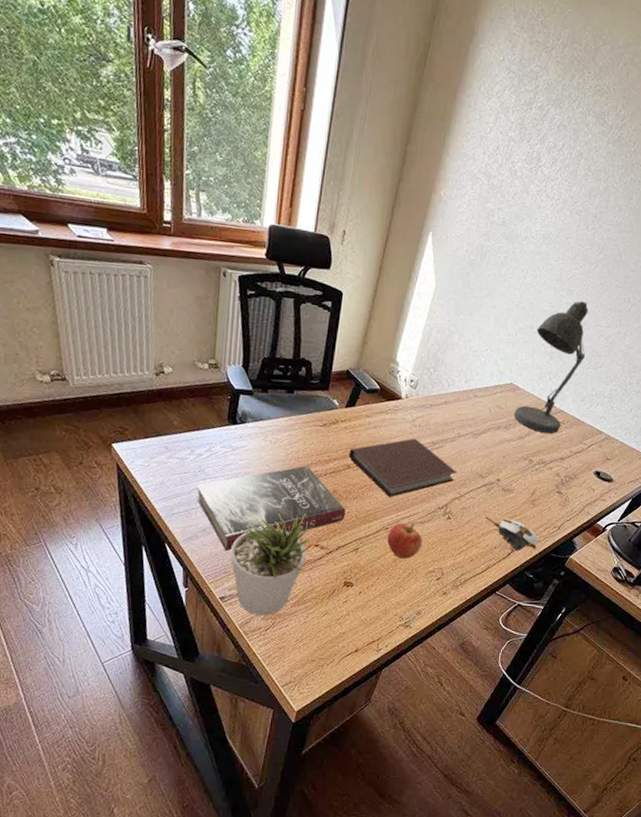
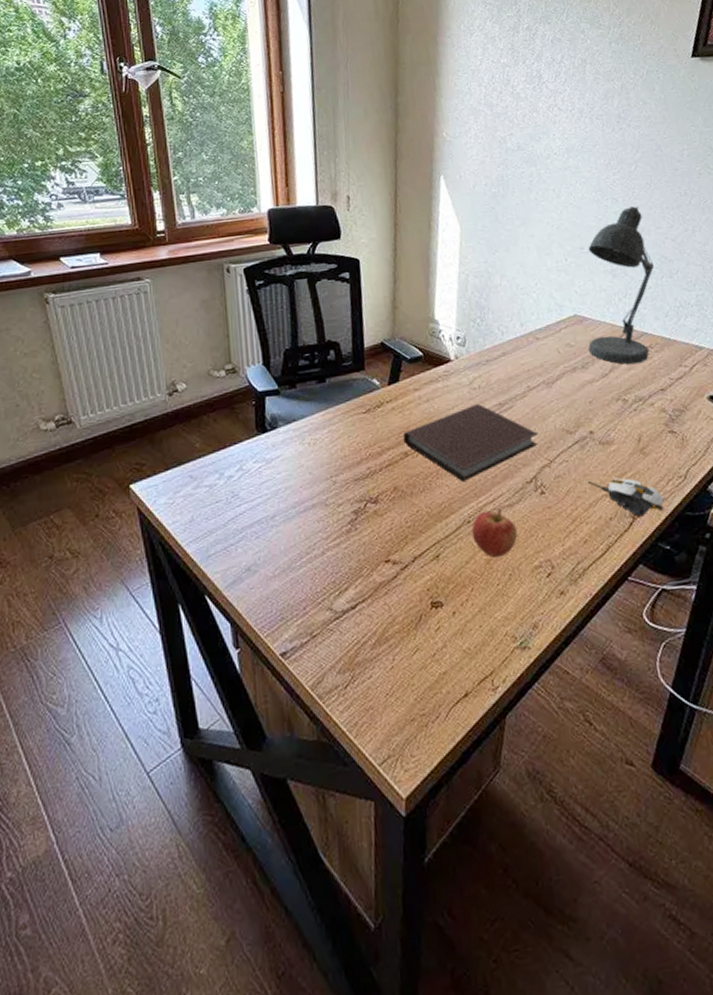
book: present [196,466,346,551] -> none [231,463,415,591]
potted plant: present [230,511,312,615] -> none [283,523,382,670]

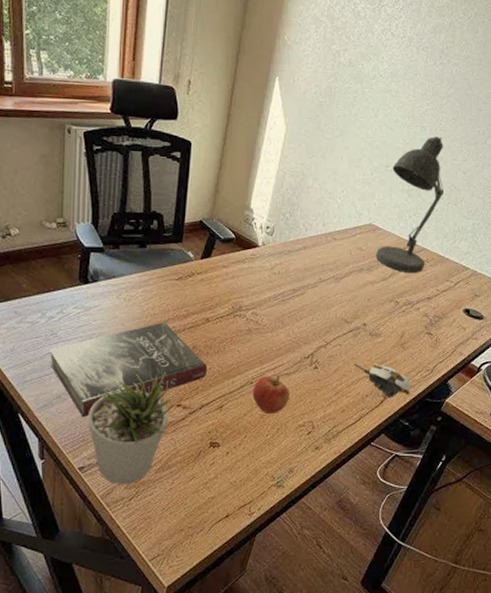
book: none [231,463,415,591] -> present [48,322,208,418]
potted plant: none [283,523,382,670] -> present [87,372,174,484]
notebook: present [402,403,538,482] -> none [207,286,321,349]

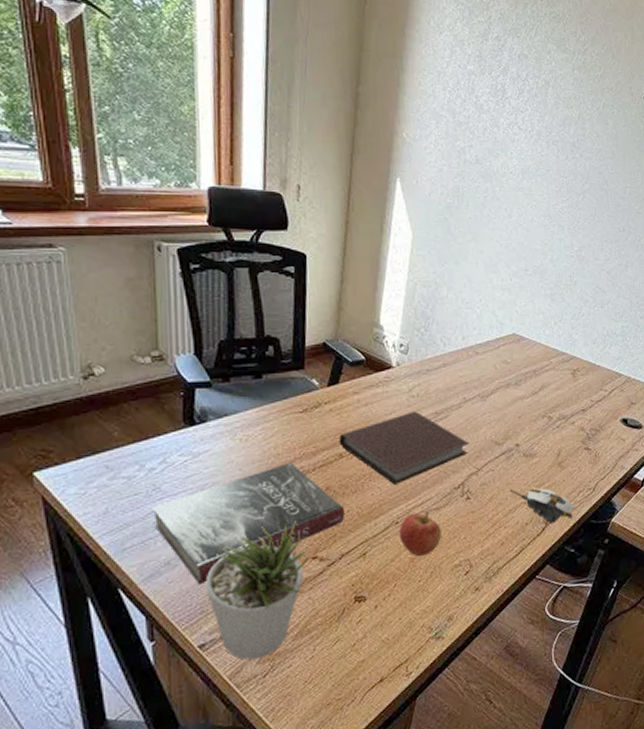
notebook: none [207,286,321,349] -> present [339,410,469,485]
desk lamp: present [376,136,444,274] -> none [523,236,588,385]

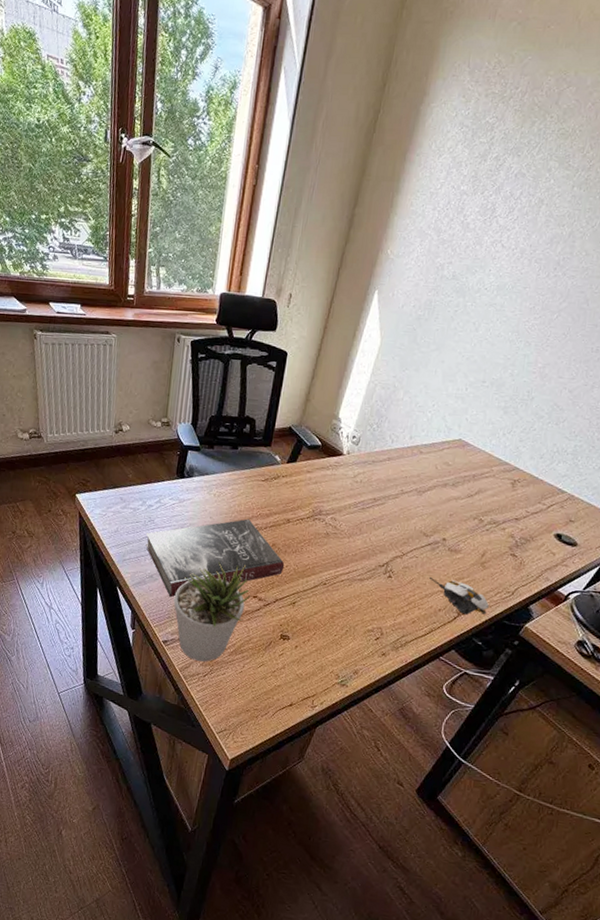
notebook: present [339,410,469,485] -> none [288,494,400,553]
apple: present [399,511,441,557] -> none [325,579,361,617]

